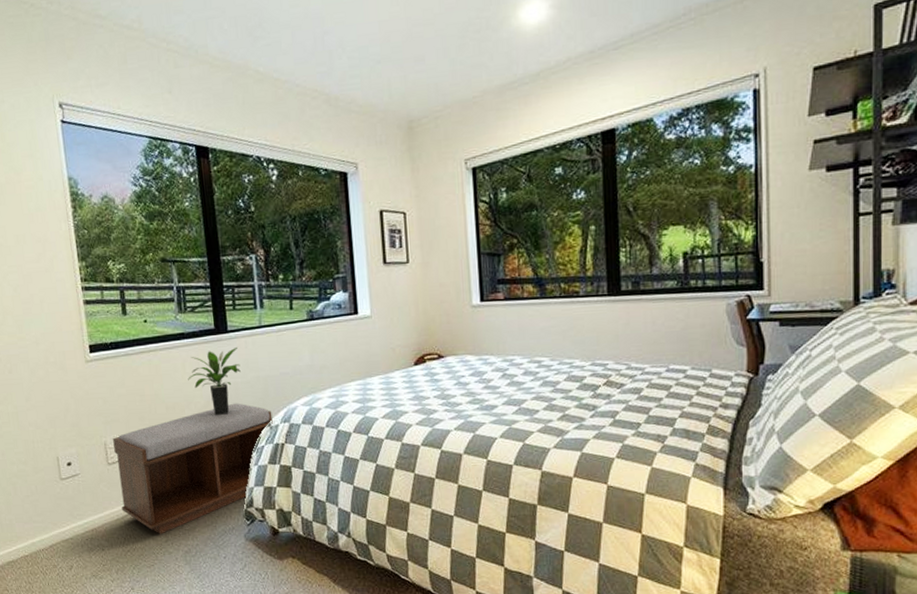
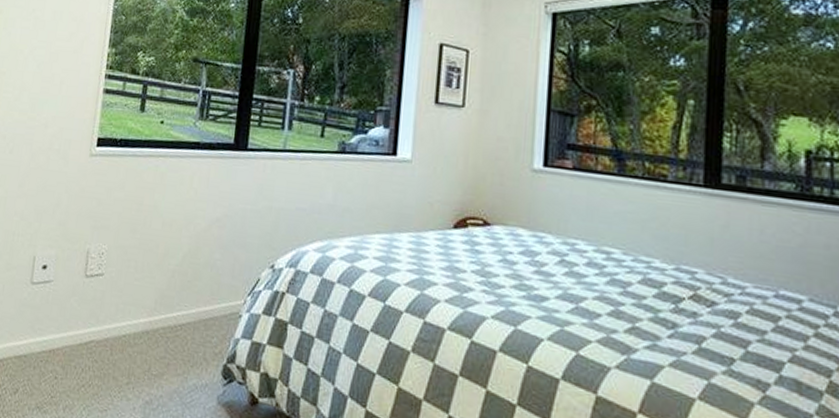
bench: present [113,403,273,534] -> none [87,232,278,374]
potted plant: present [188,346,241,416] -> none [193,167,254,245]

